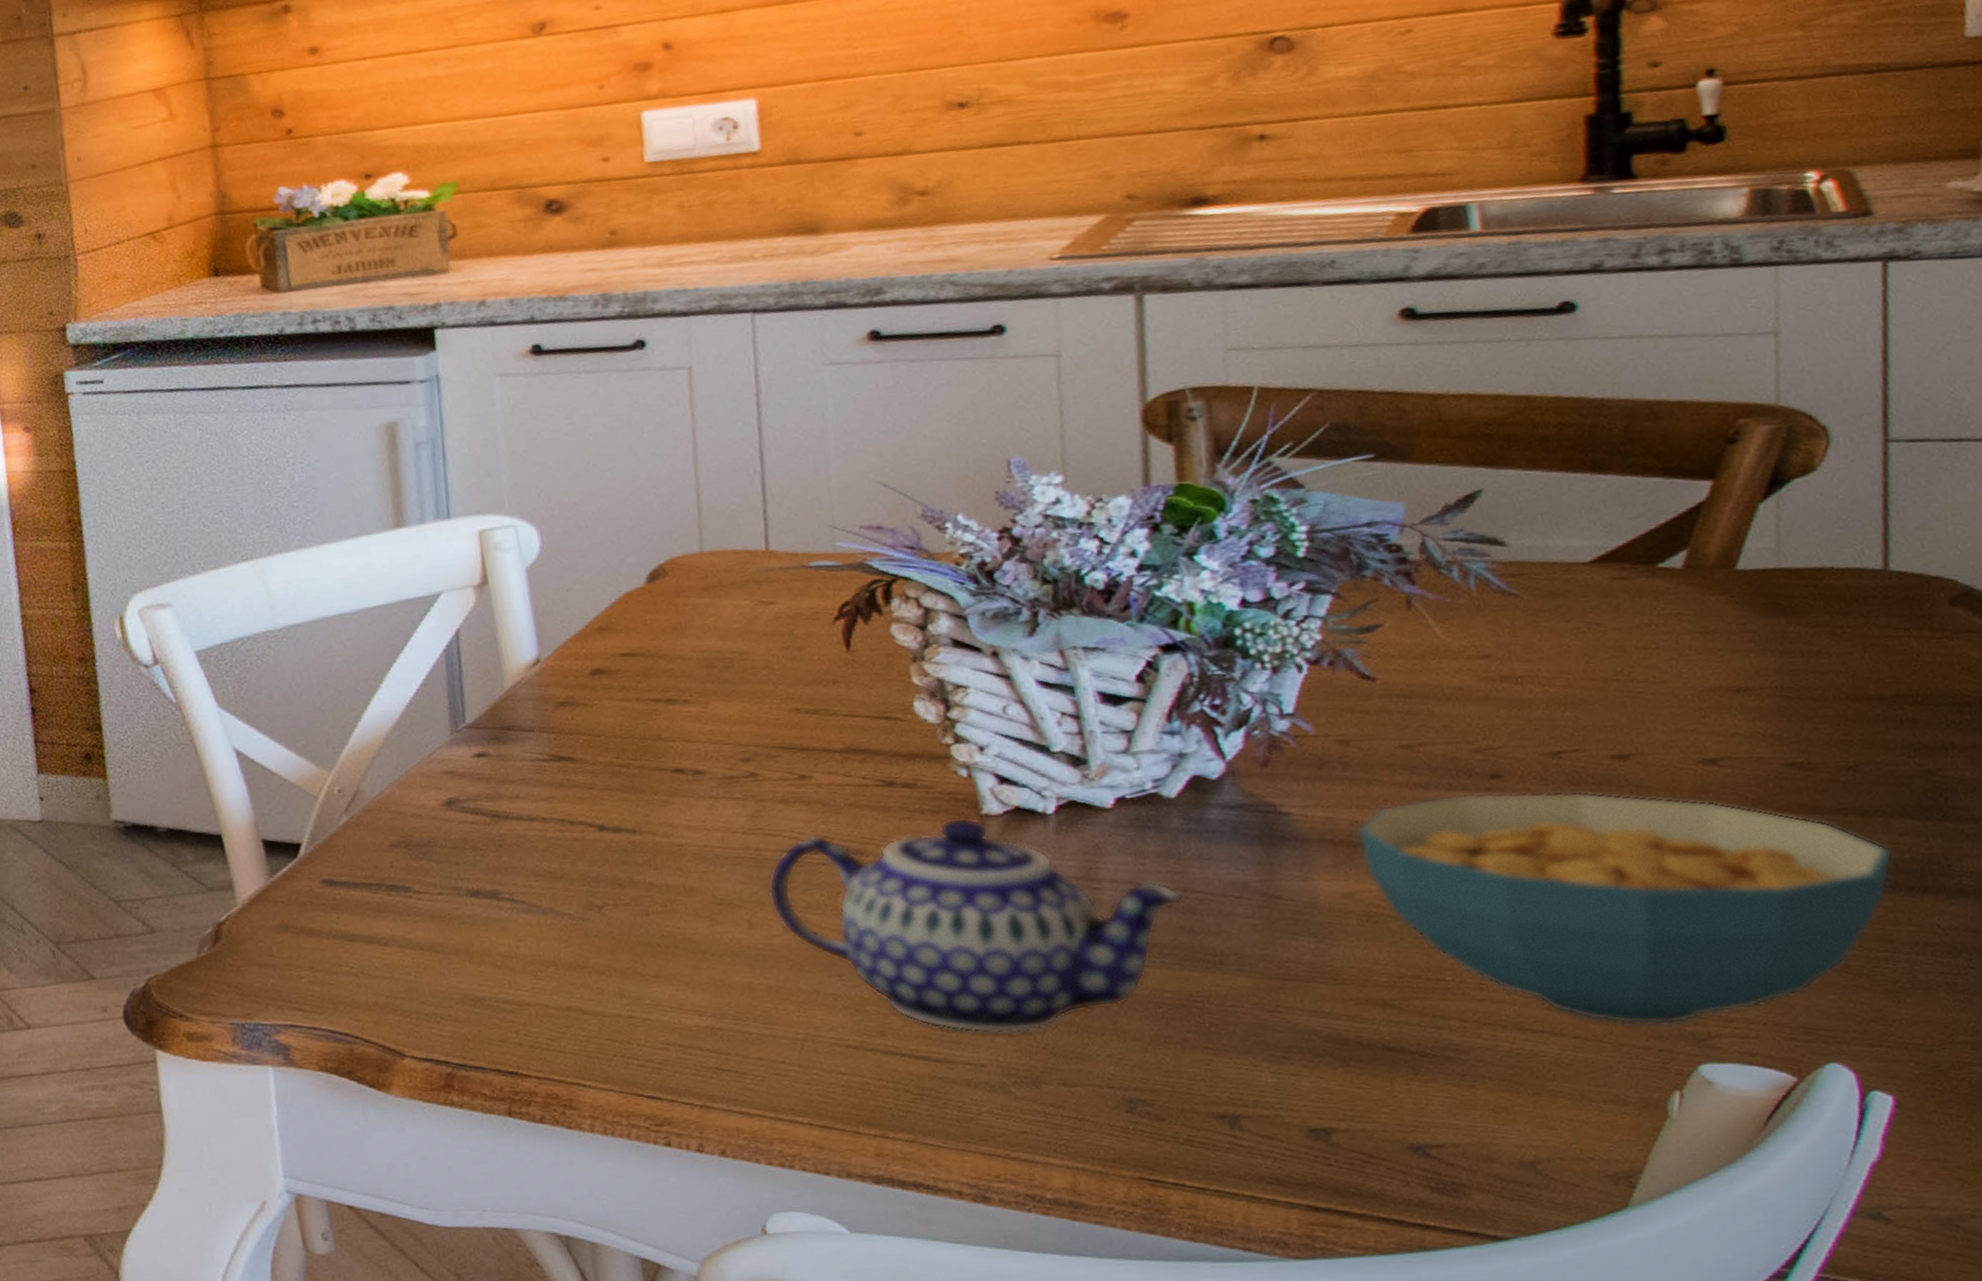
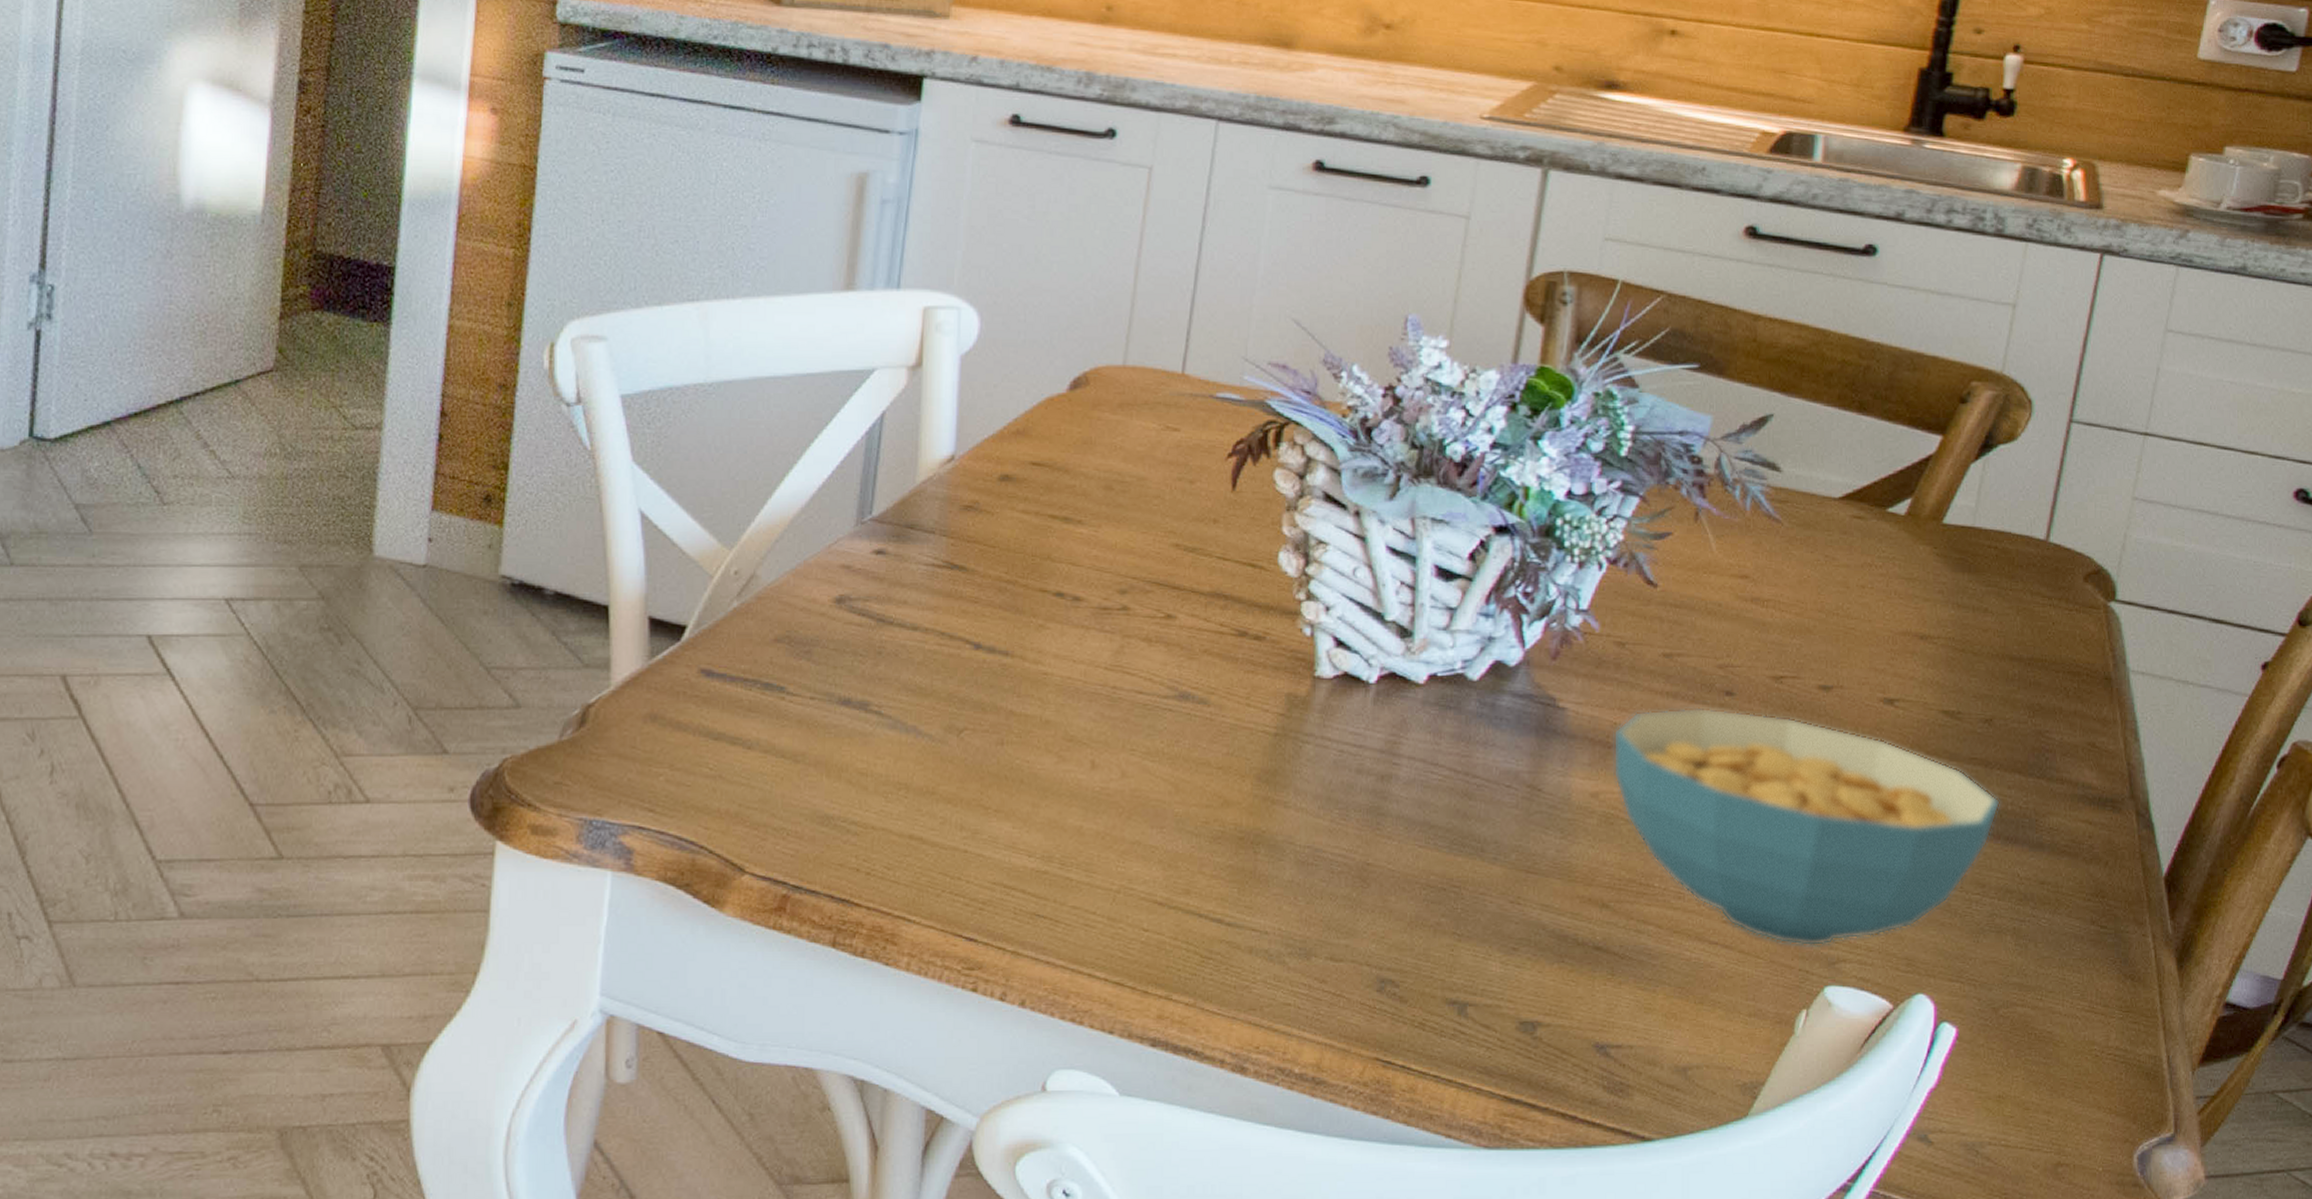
teapot: present [768,817,1183,1034] -> none [1115,677,1464,902]

